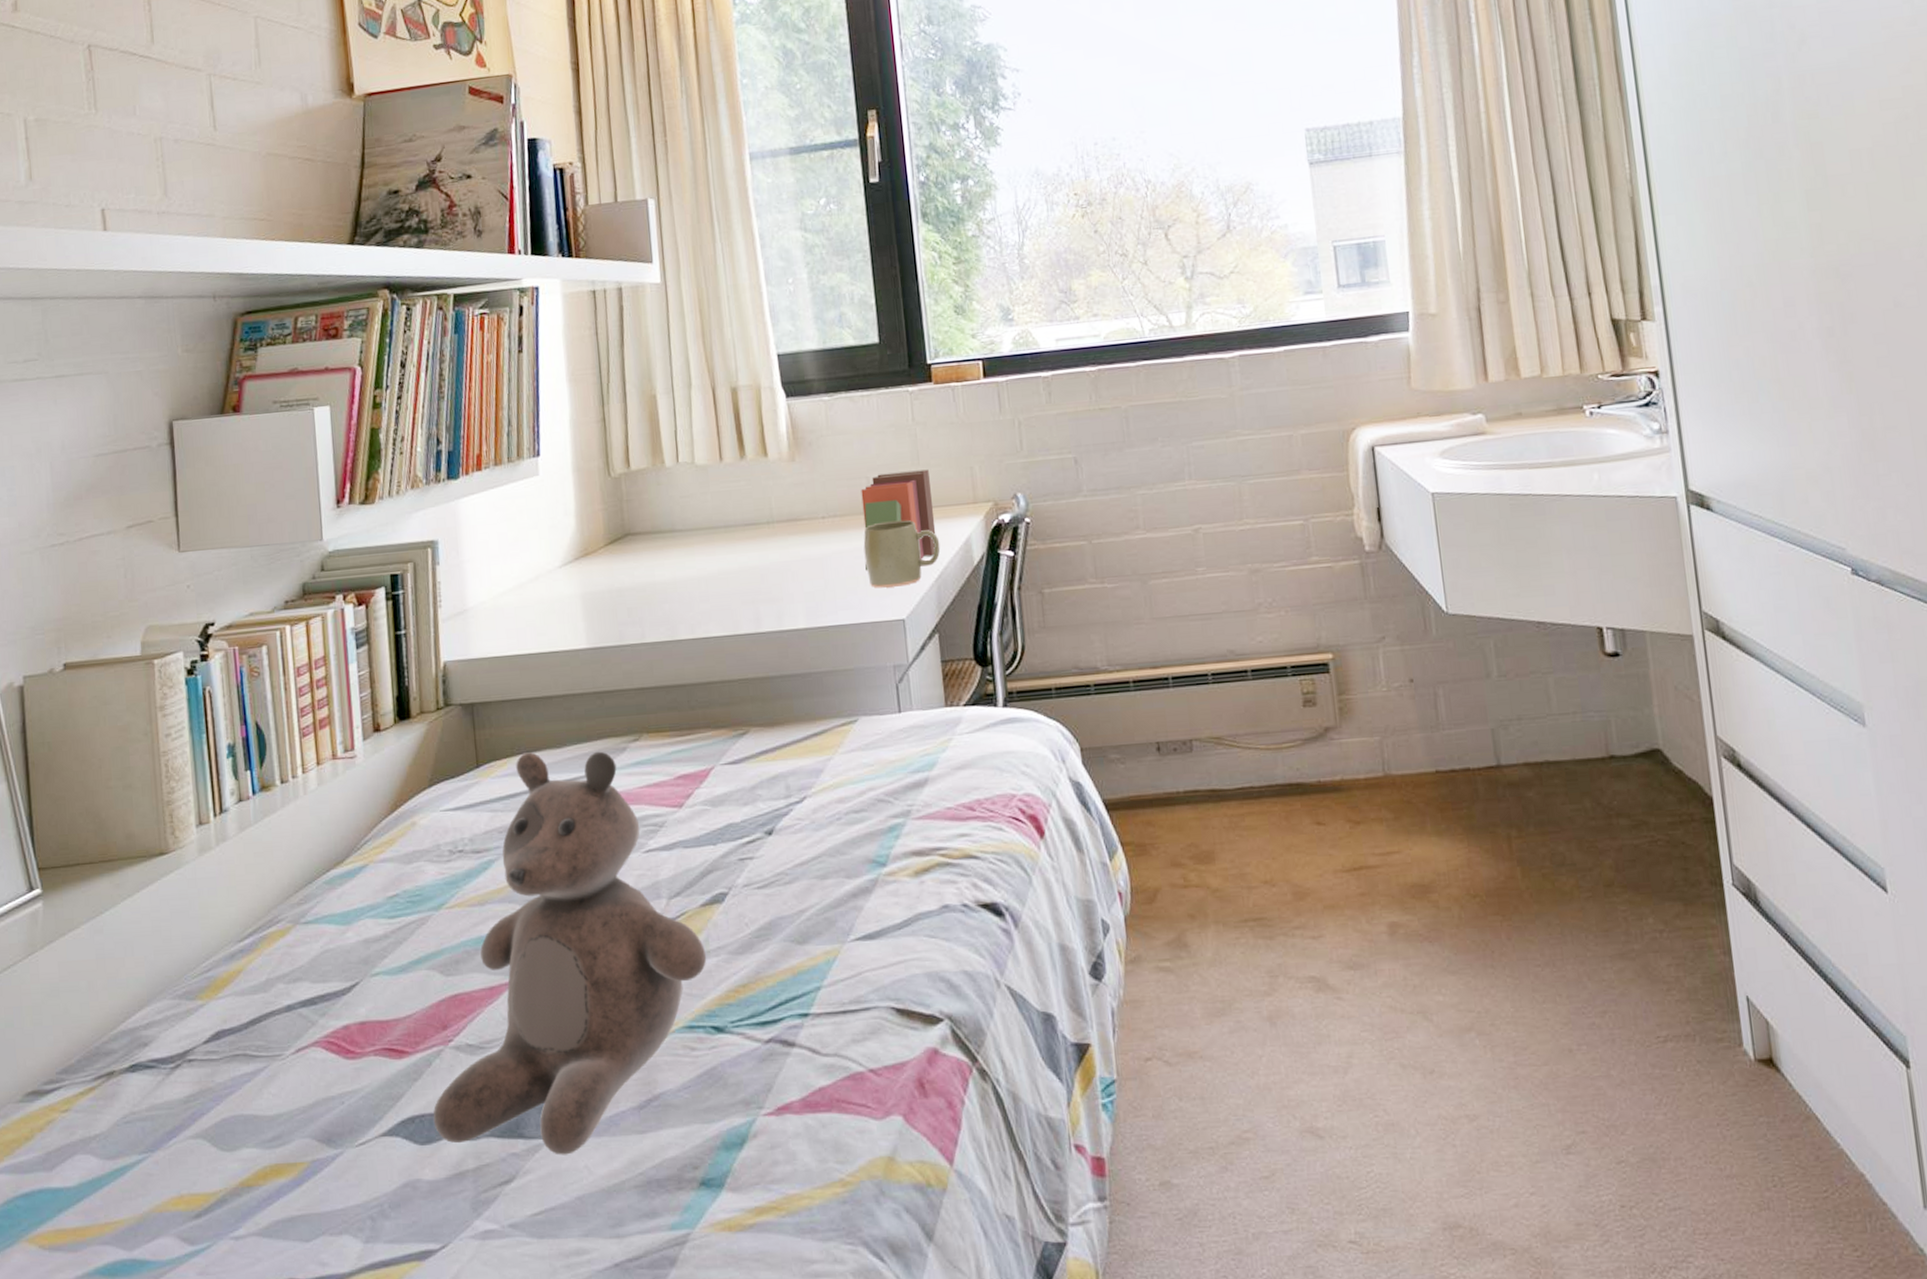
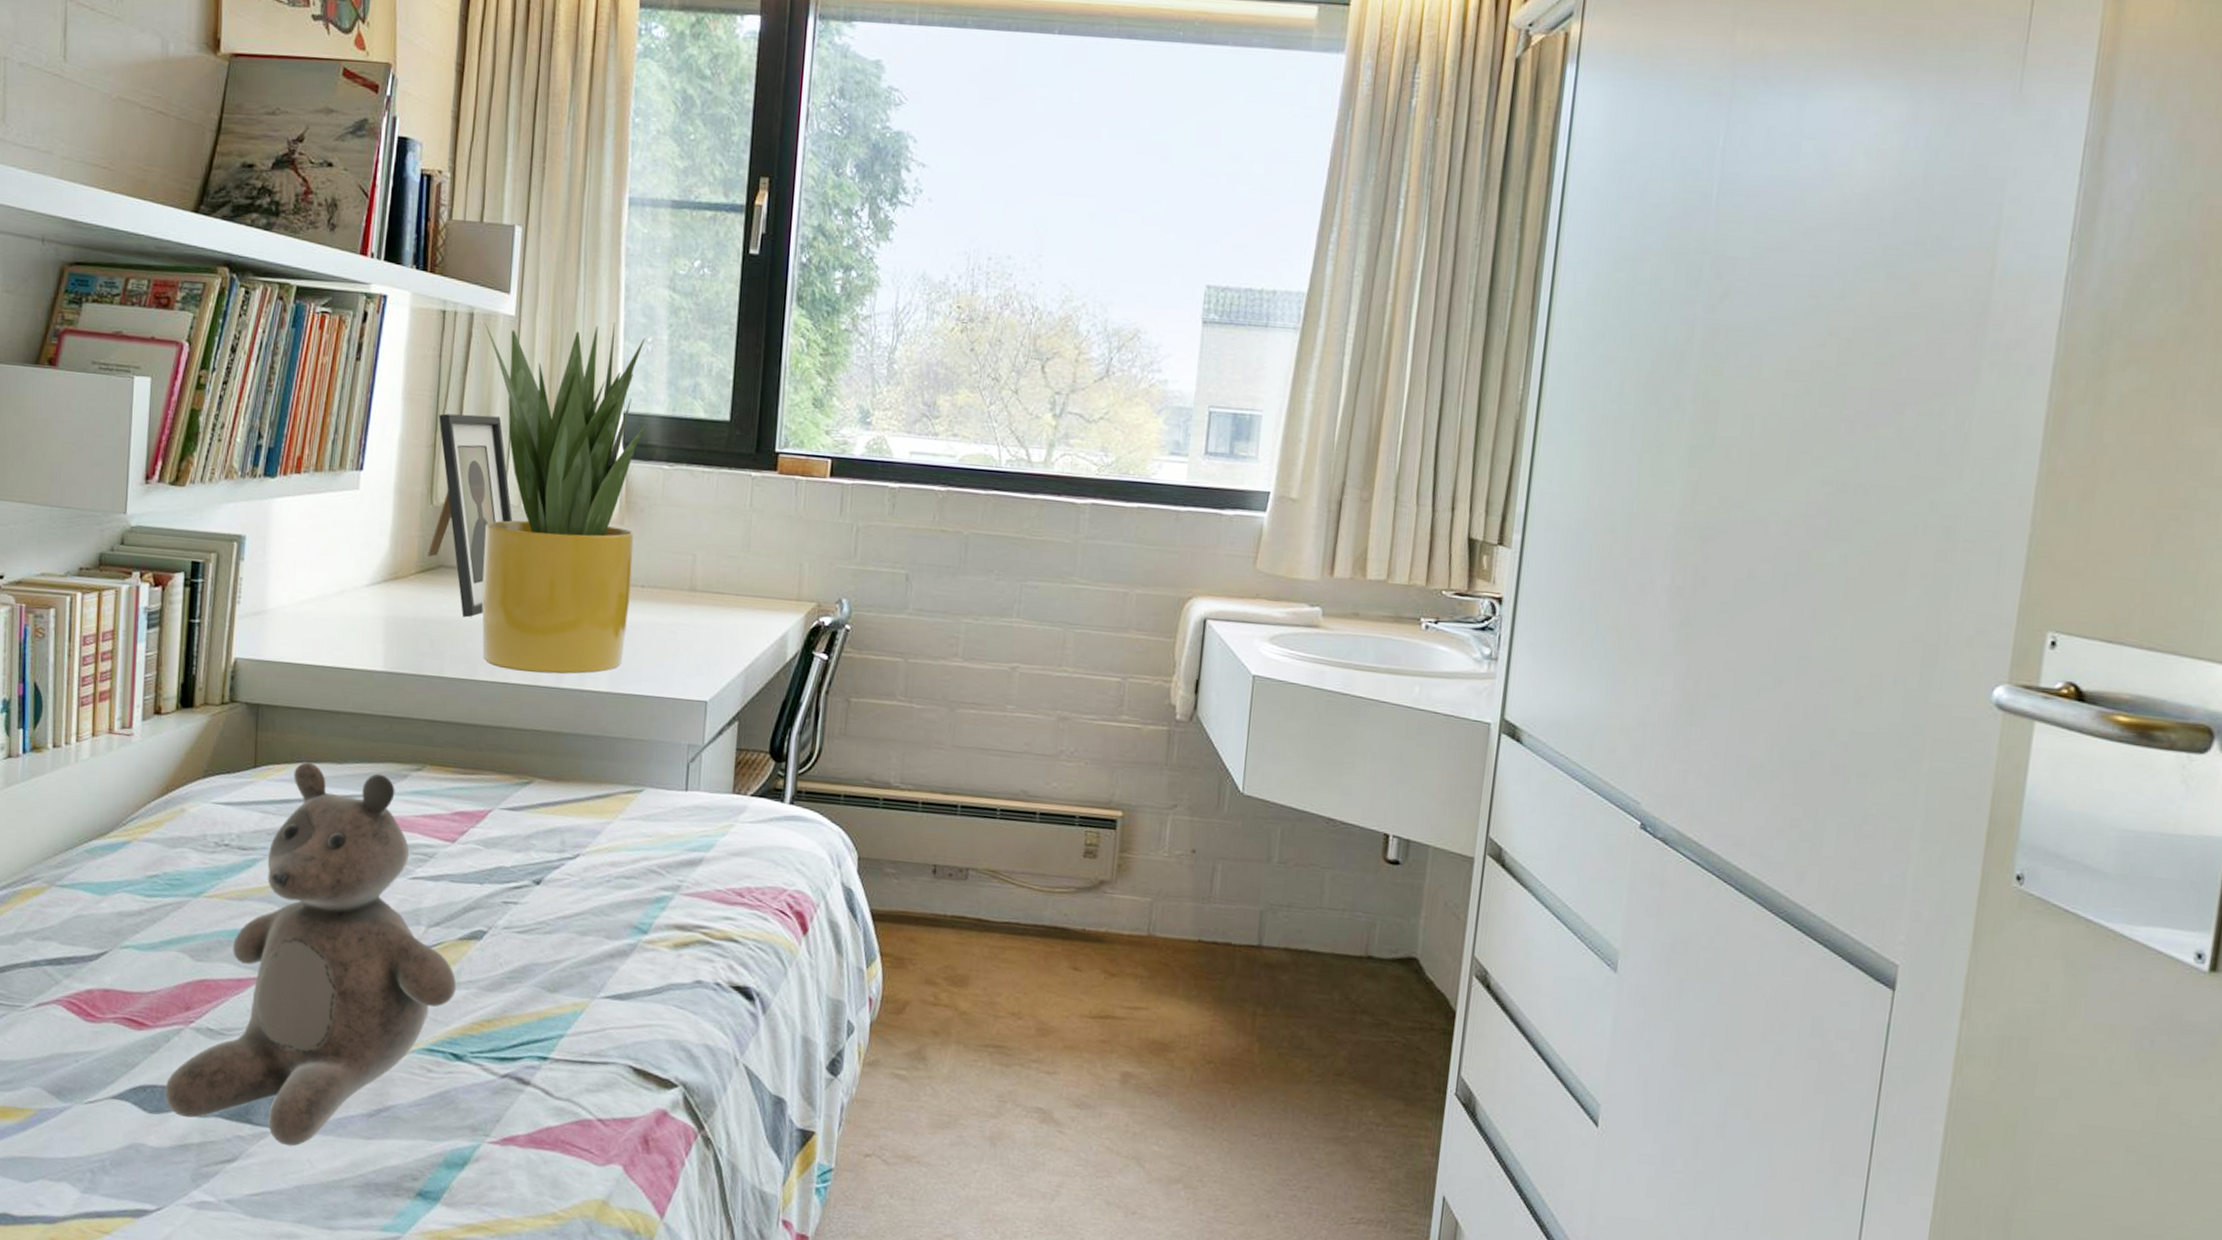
picture frame: none [604,380,689,581] -> present [426,413,513,618]
planter: none [634,271,816,624] -> present [481,322,648,674]
books: present [861,469,936,571] -> none [677,553,758,648]
mug: present [863,520,941,588] -> none [677,601,756,669]

